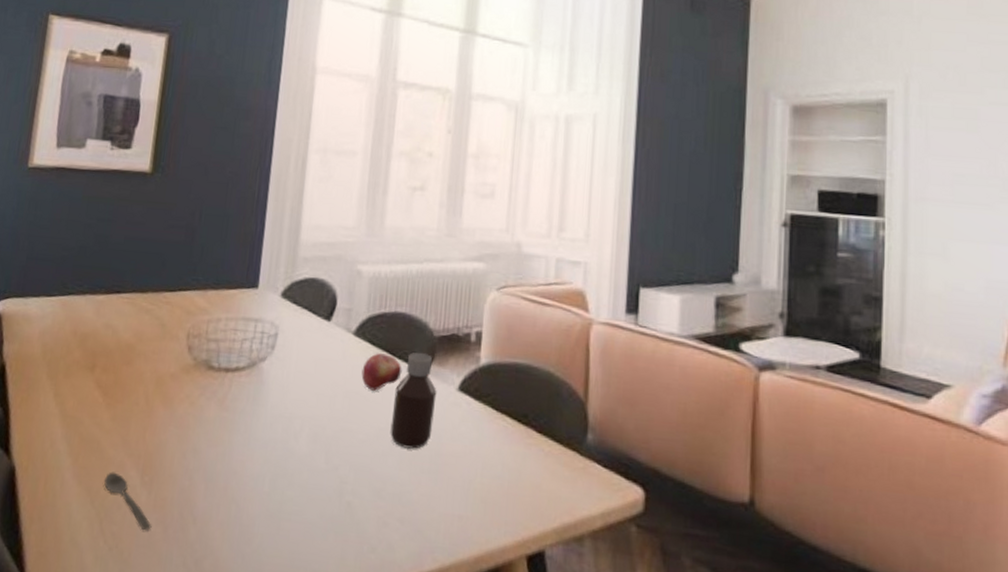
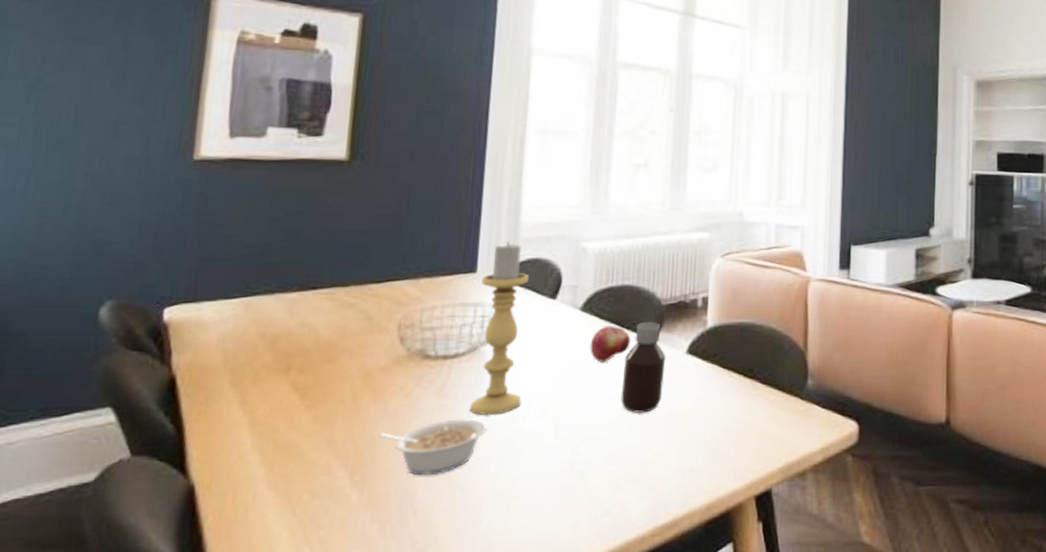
spoon: present [104,472,152,531] -> none [307,475,366,531]
legume: none [166,432,262,486] -> present [378,419,487,476]
candle holder: none [247,259,306,433] -> present [470,242,528,415]

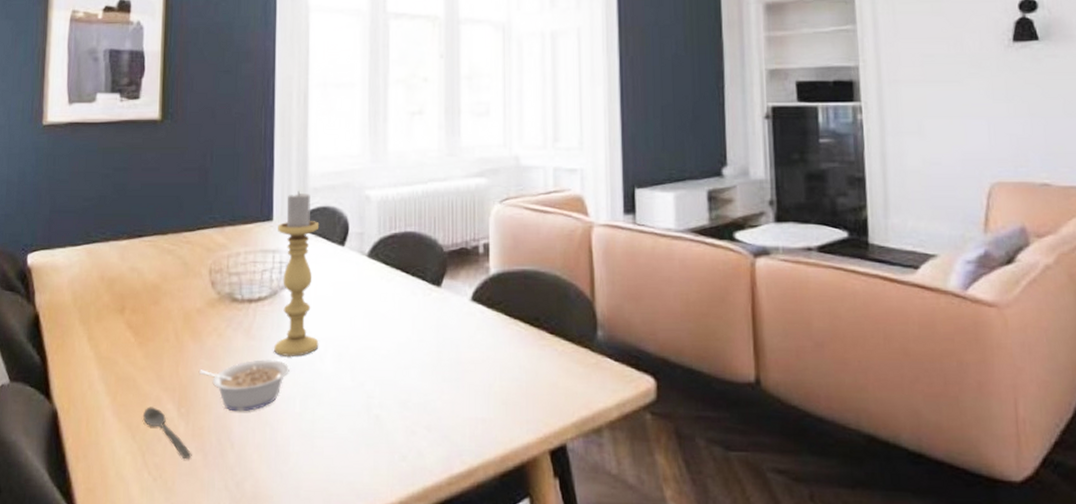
spoon: none [307,475,366,531] -> present [143,407,192,460]
fruit: present [590,326,631,362] -> none [378,272,416,308]
bottle: present [620,321,666,413] -> none [410,268,451,360]

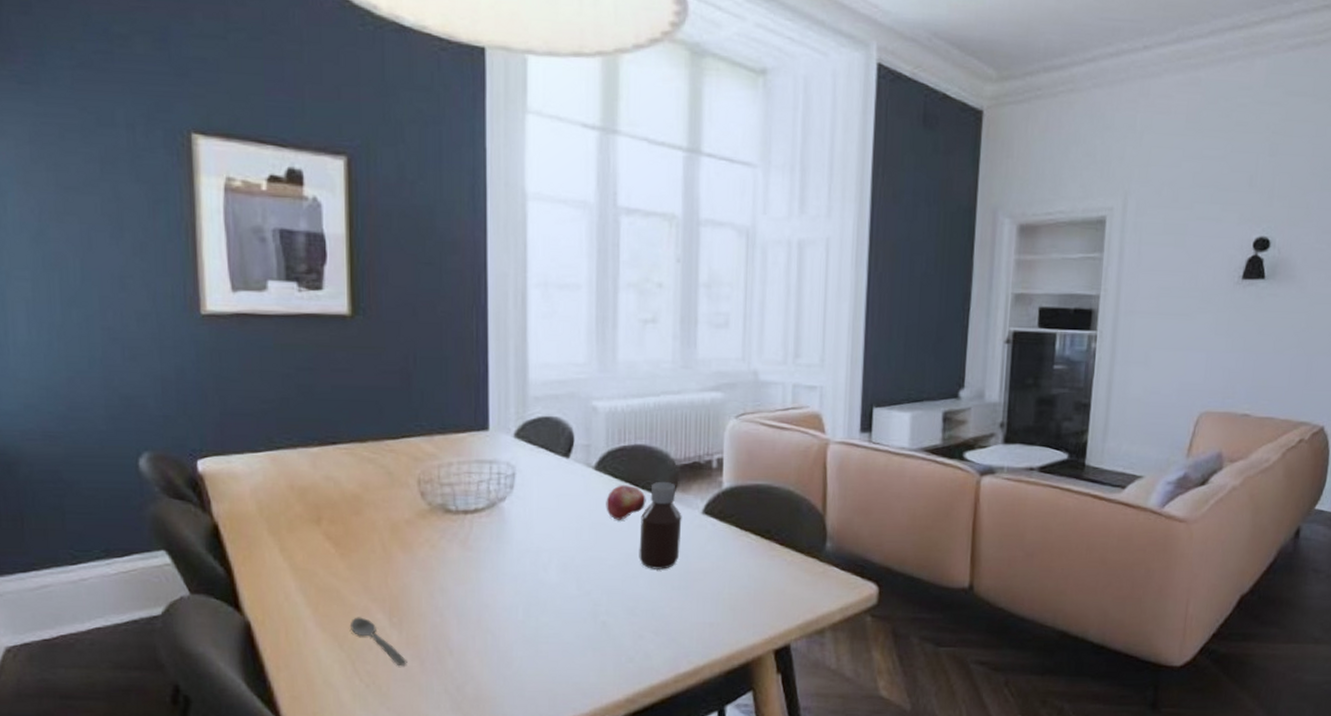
legume: present [198,359,290,412] -> none [410,570,511,621]
candle holder: present [274,191,319,356] -> none [494,400,542,567]
fruit: none [378,272,416,308] -> present [606,485,646,520]
bottle: none [410,268,451,360] -> present [639,481,682,570]

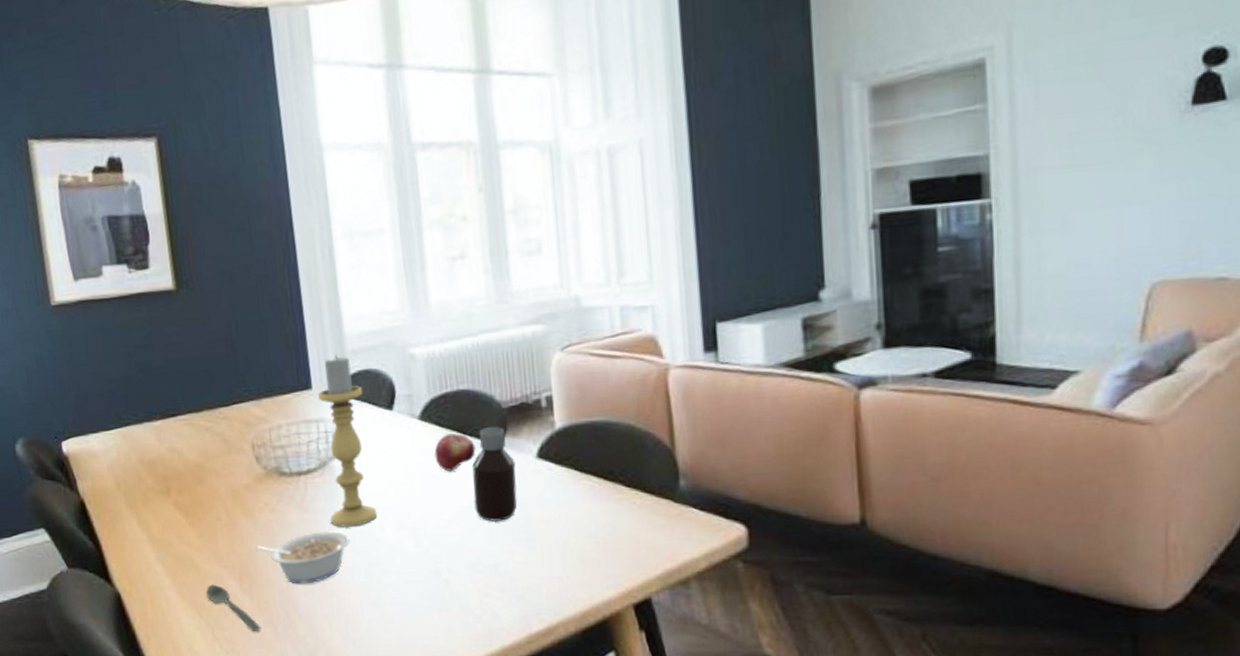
legume: none [410,570,511,621] -> present [255,531,350,585]
candle holder: none [494,400,542,567] -> present [318,355,378,527]

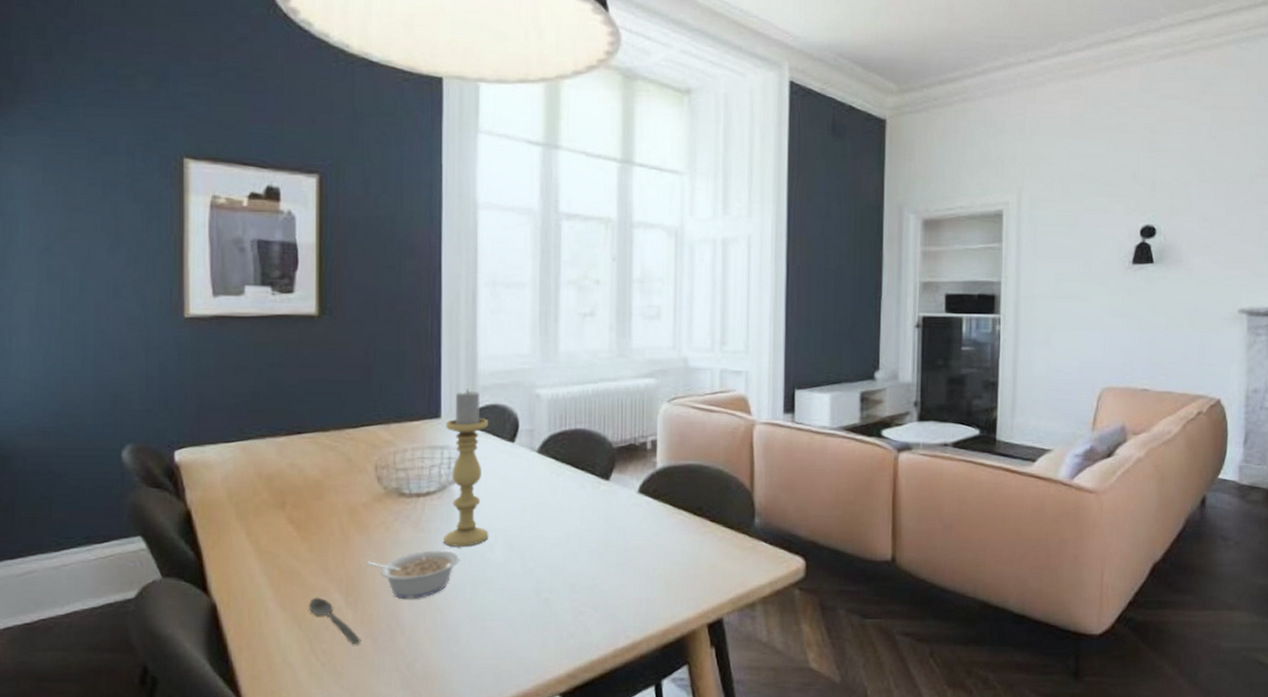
fruit: present [434,433,476,471] -> none [548,467,586,500]
bottle: present [472,426,518,522] -> none [579,463,619,547]

